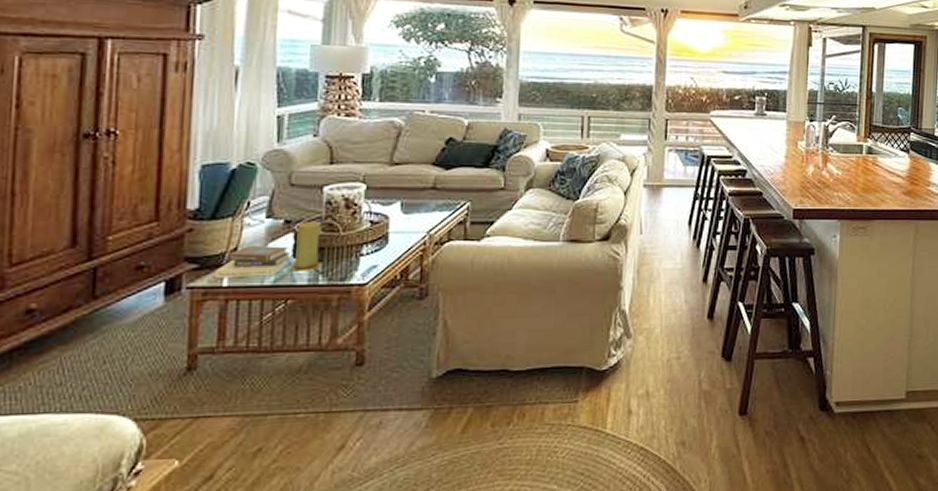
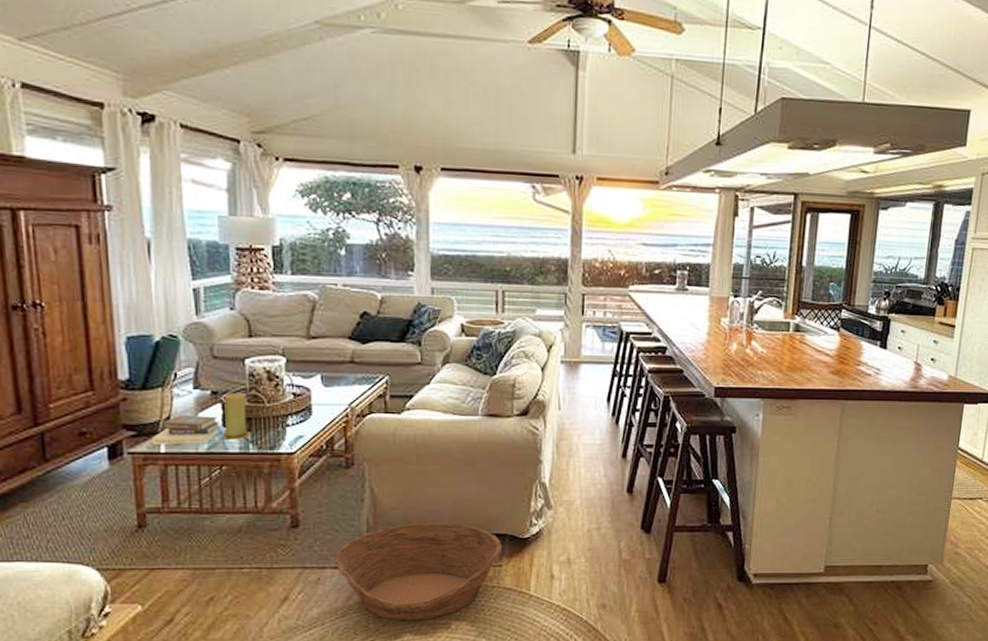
basket: none [399,356,579,468] -> present [334,522,503,621]

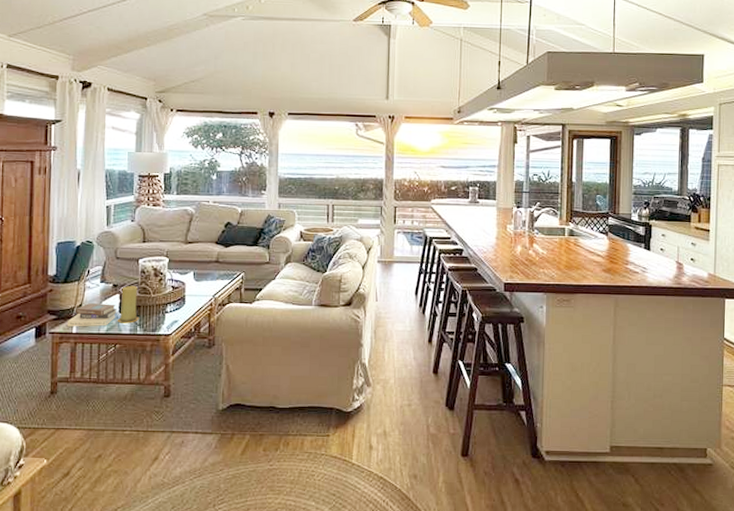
basket: present [334,522,503,621] -> none [196,395,330,482]

